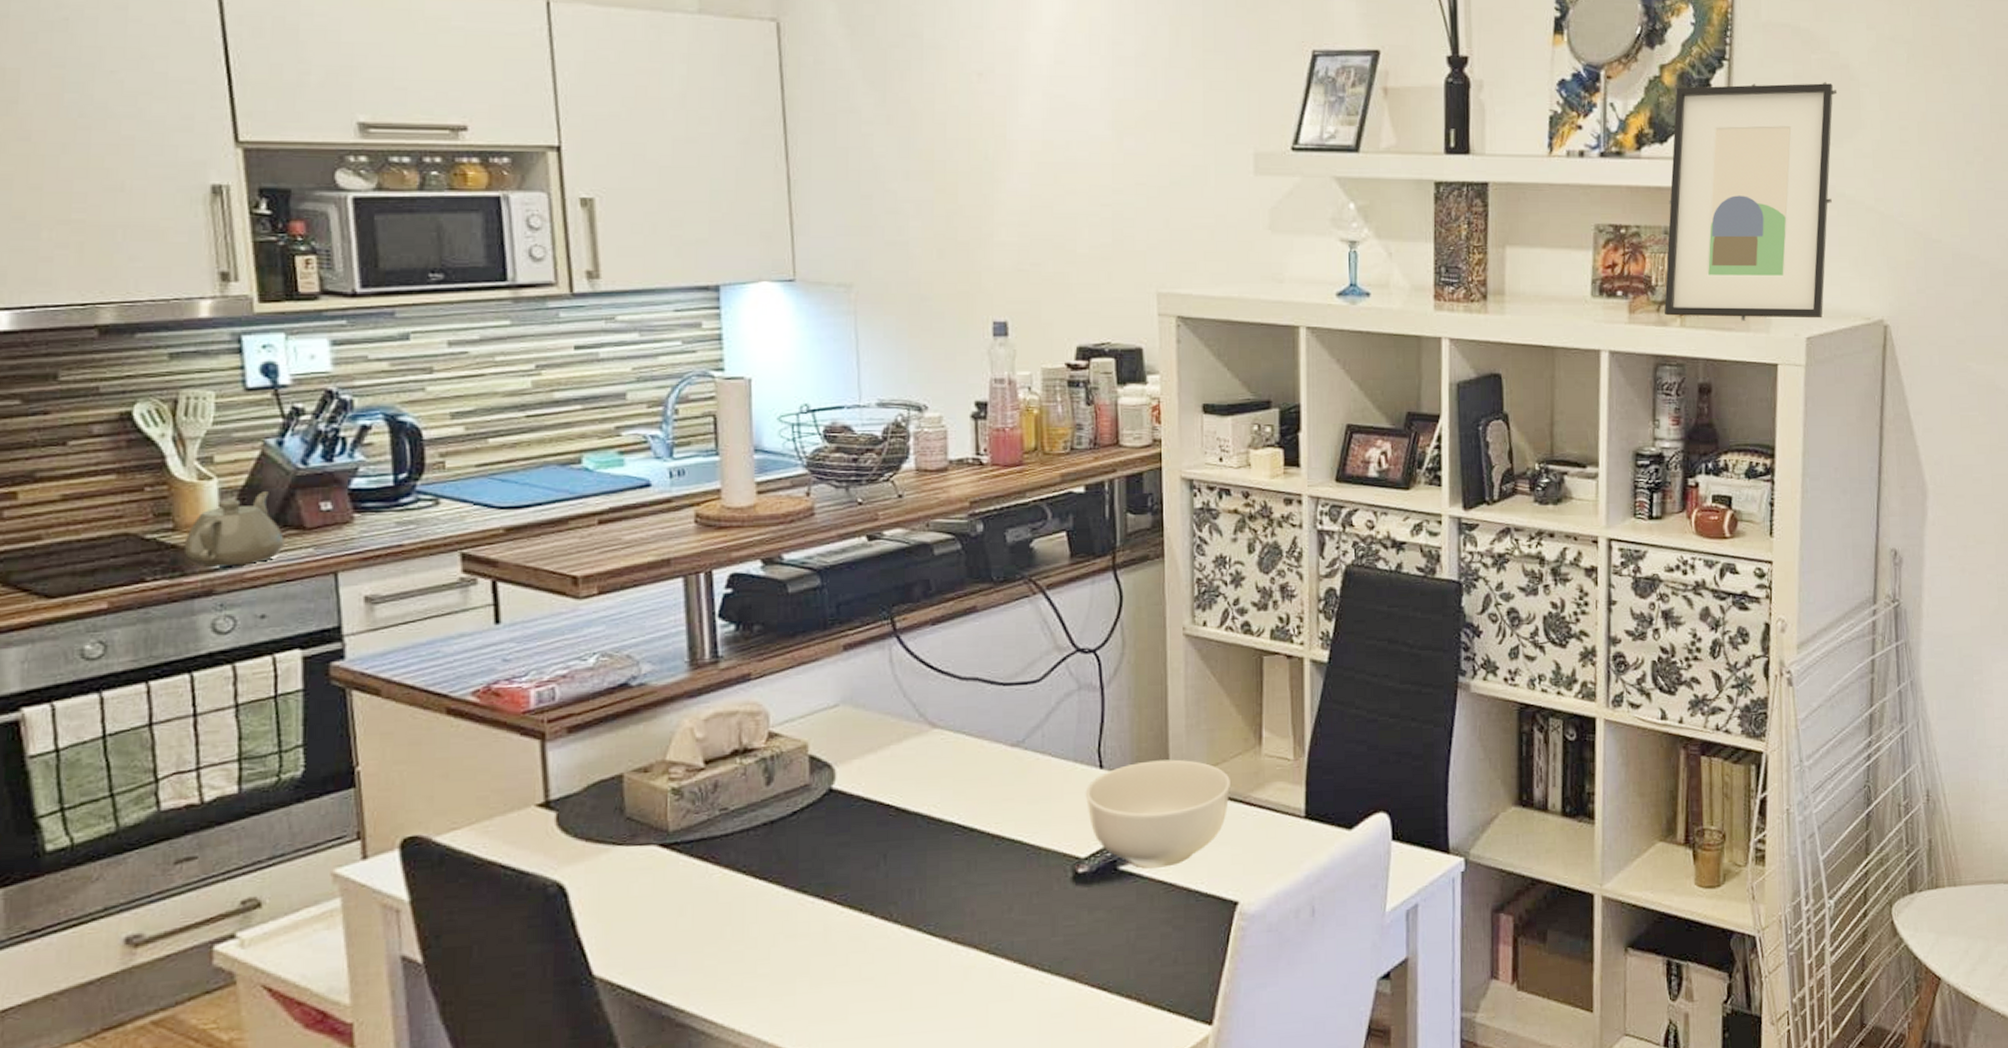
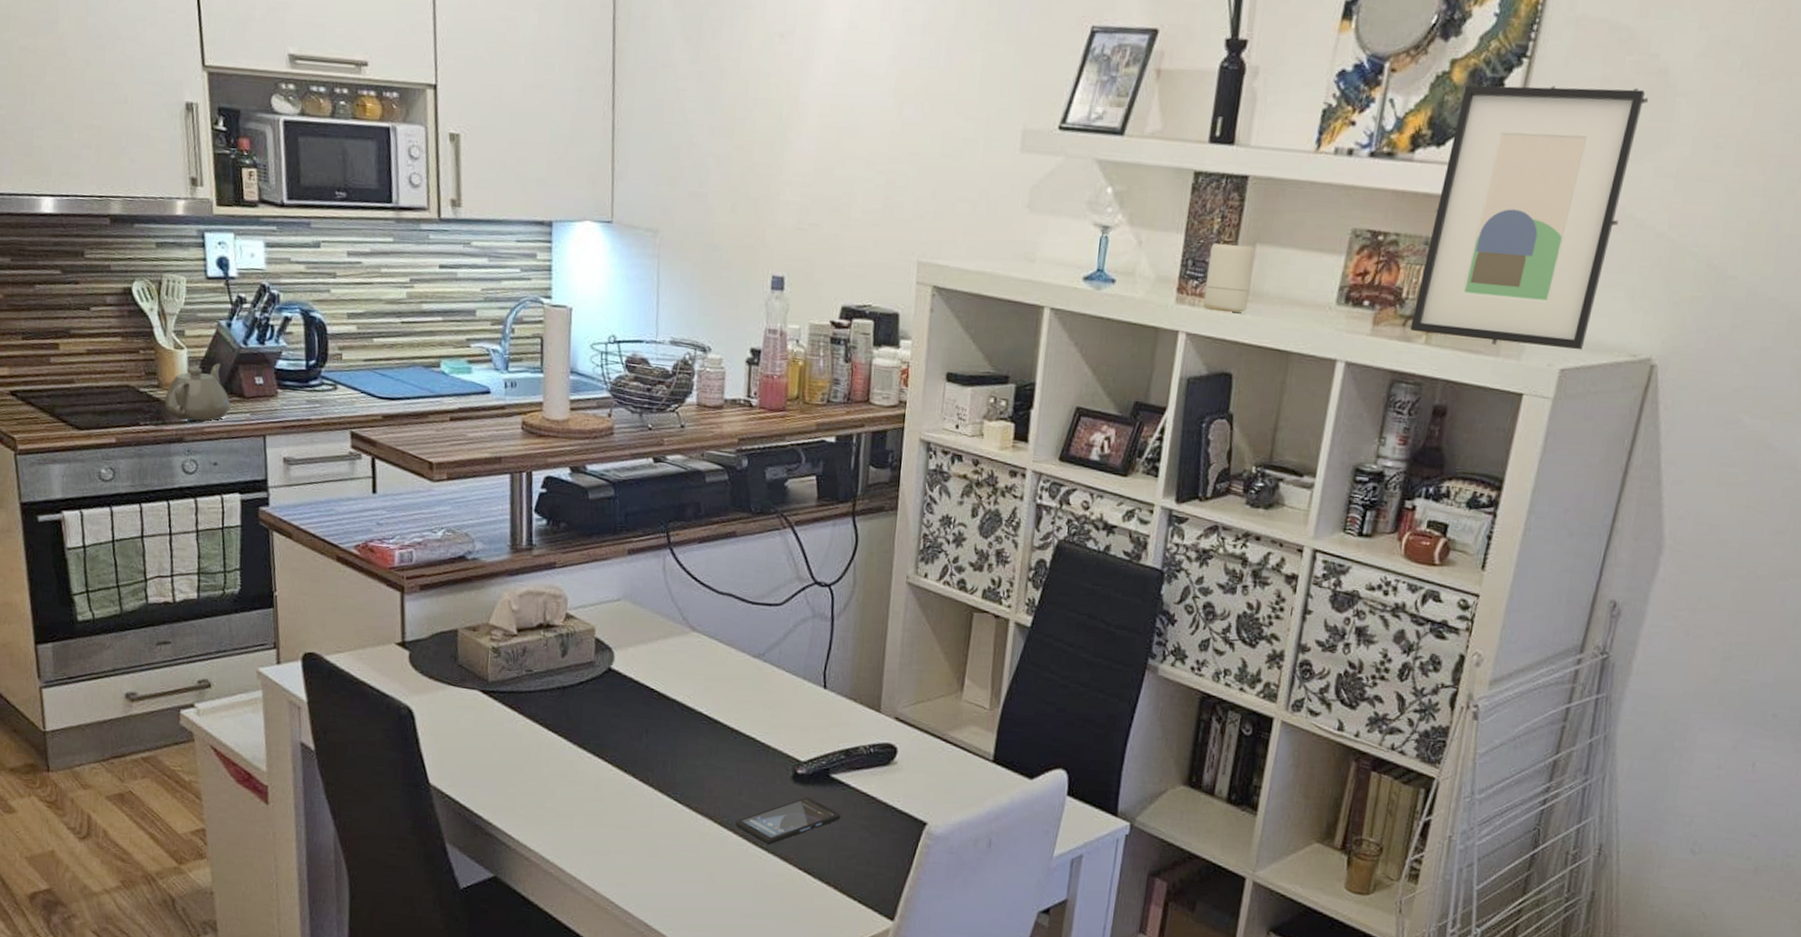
smartphone: none [1008,899,1136,965] -> present [735,797,841,845]
bowl: present [1085,759,1232,869] -> none [809,688,933,783]
candle: none [1461,248,1506,313] -> present [1203,243,1255,313]

